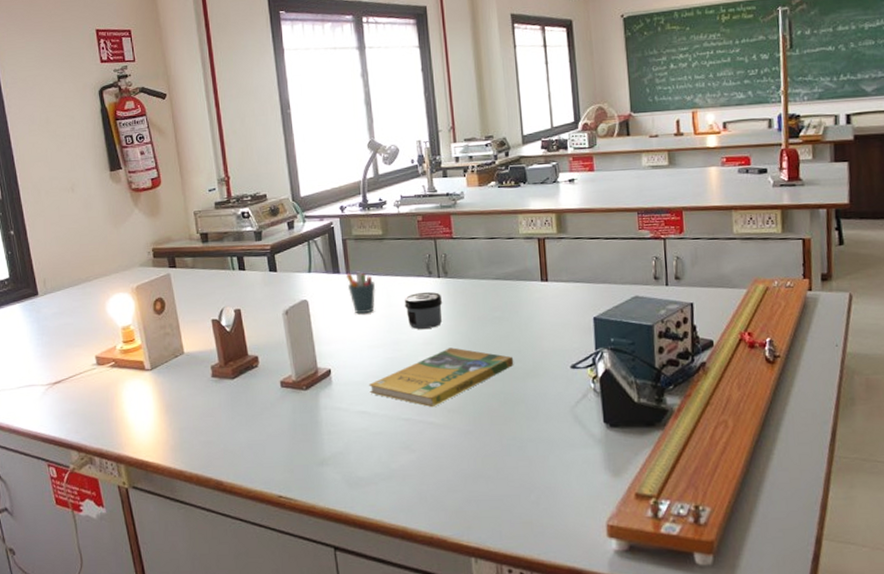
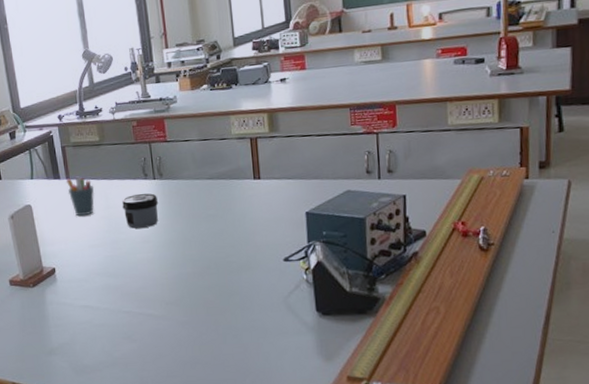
booklet: present [369,347,514,408] -> none [91,245,228,301]

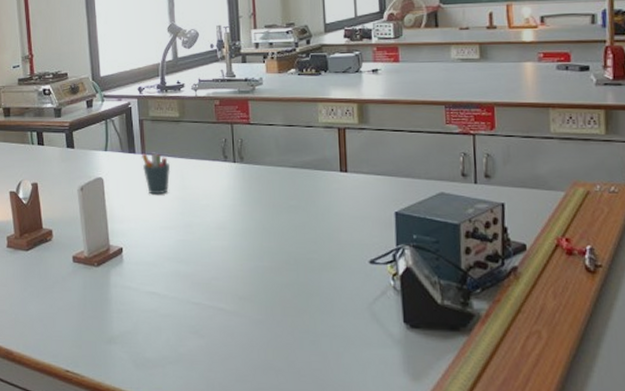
jar: present [122,193,159,229] -> none [199,177,238,213]

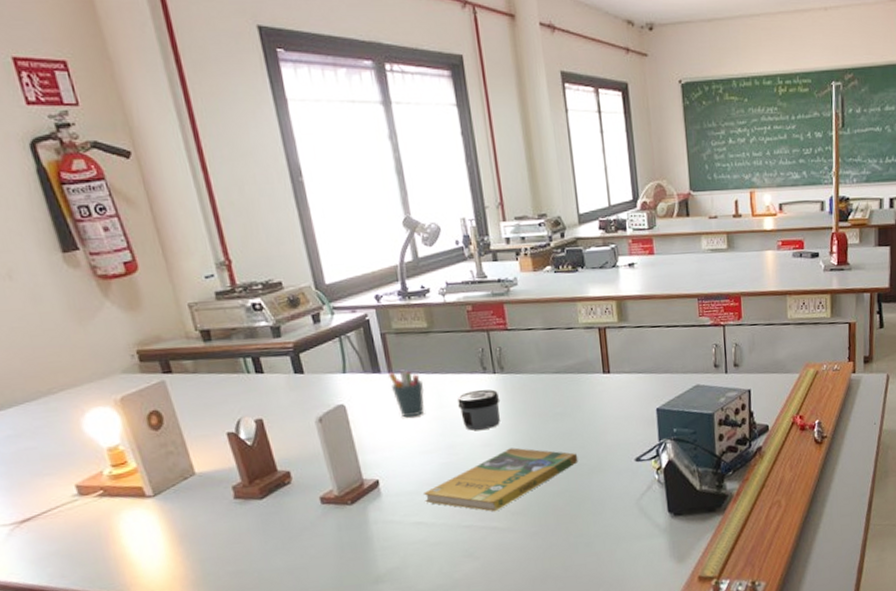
booklet: none [160,234,309,294] -> present [424,448,578,512]
jar: none [199,177,238,213] -> present [457,389,500,431]

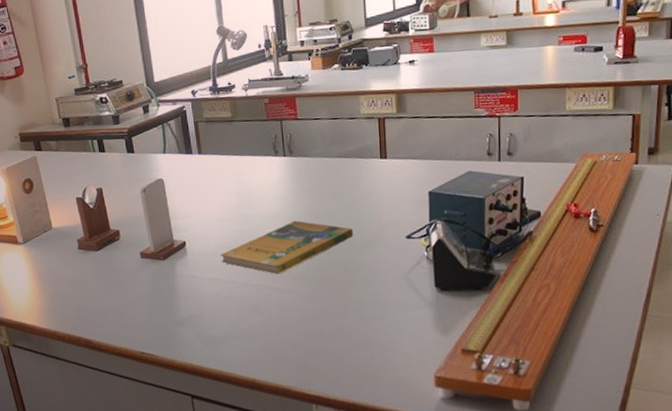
pen holder: present [389,369,425,418] -> none [198,151,226,191]
jar: present [457,389,500,431] -> none [252,170,288,204]

